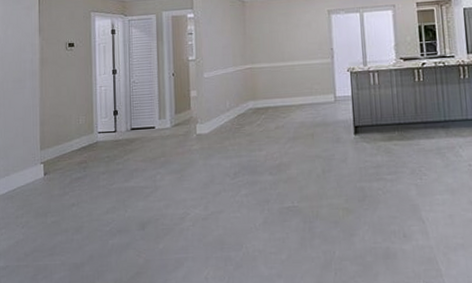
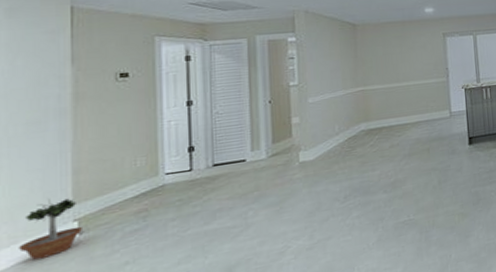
potted tree: none [10,143,46,191] -> present [19,198,82,260]

